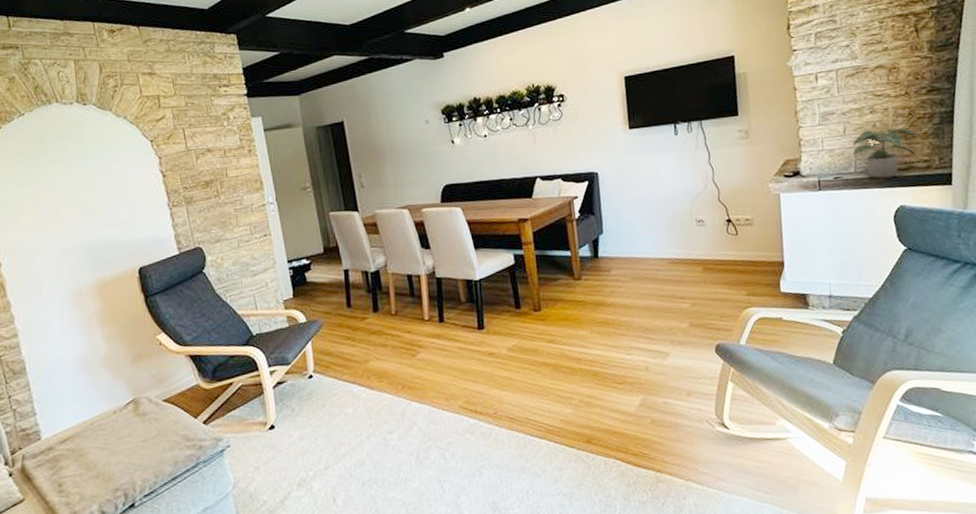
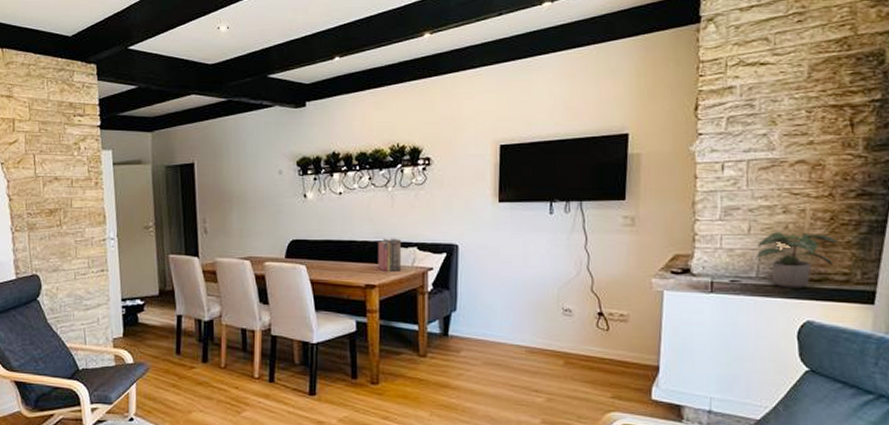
books: none [525,172,549,206] -> present [378,238,402,273]

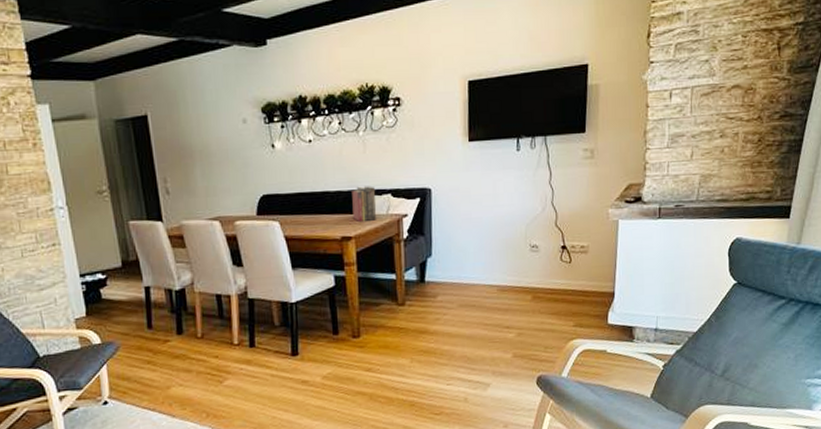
potted plant: present [755,232,840,289] -> none [696,155,765,210]

